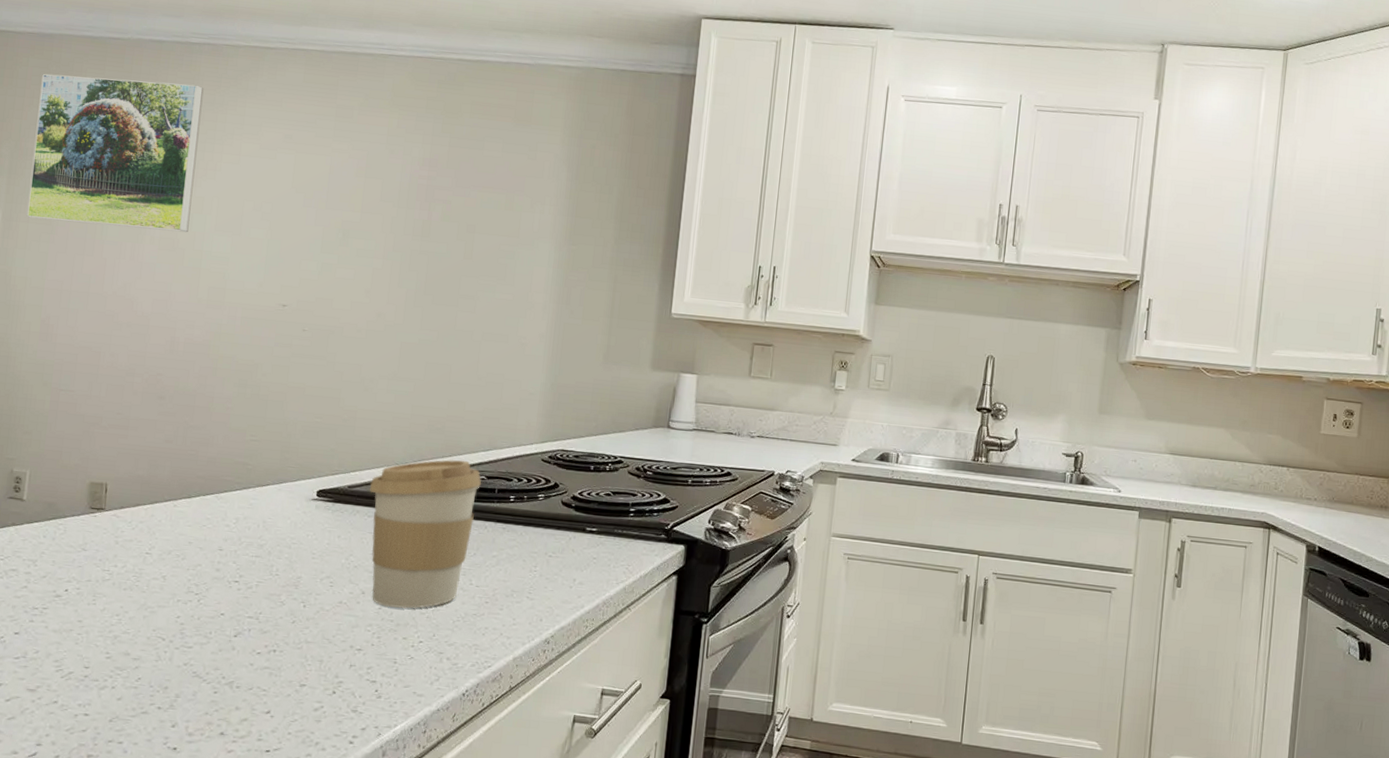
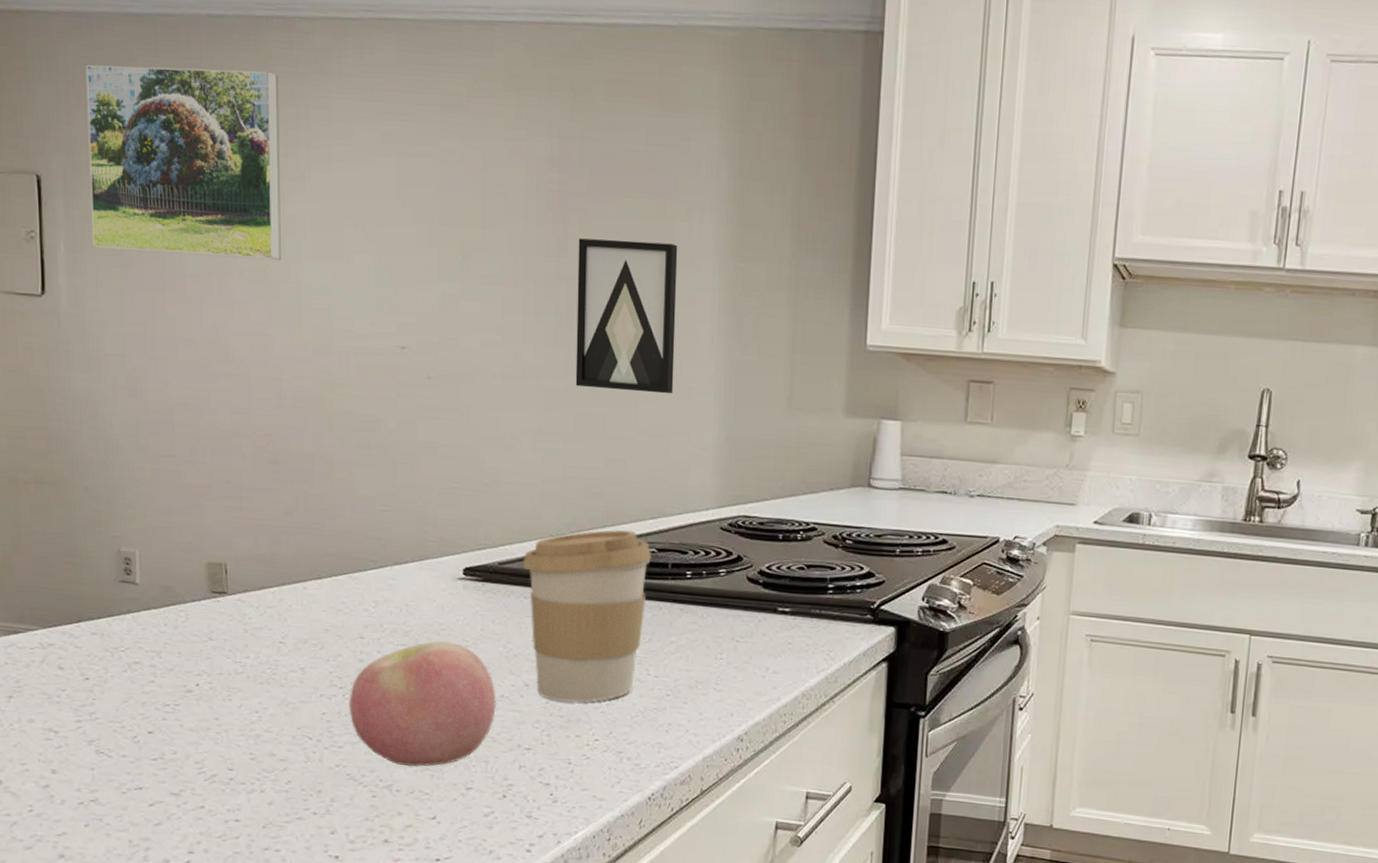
apple: none [201,553,335,665] -> present [349,641,496,767]
wall art: none [428,222,522,349] -> present [575,238,678,394]

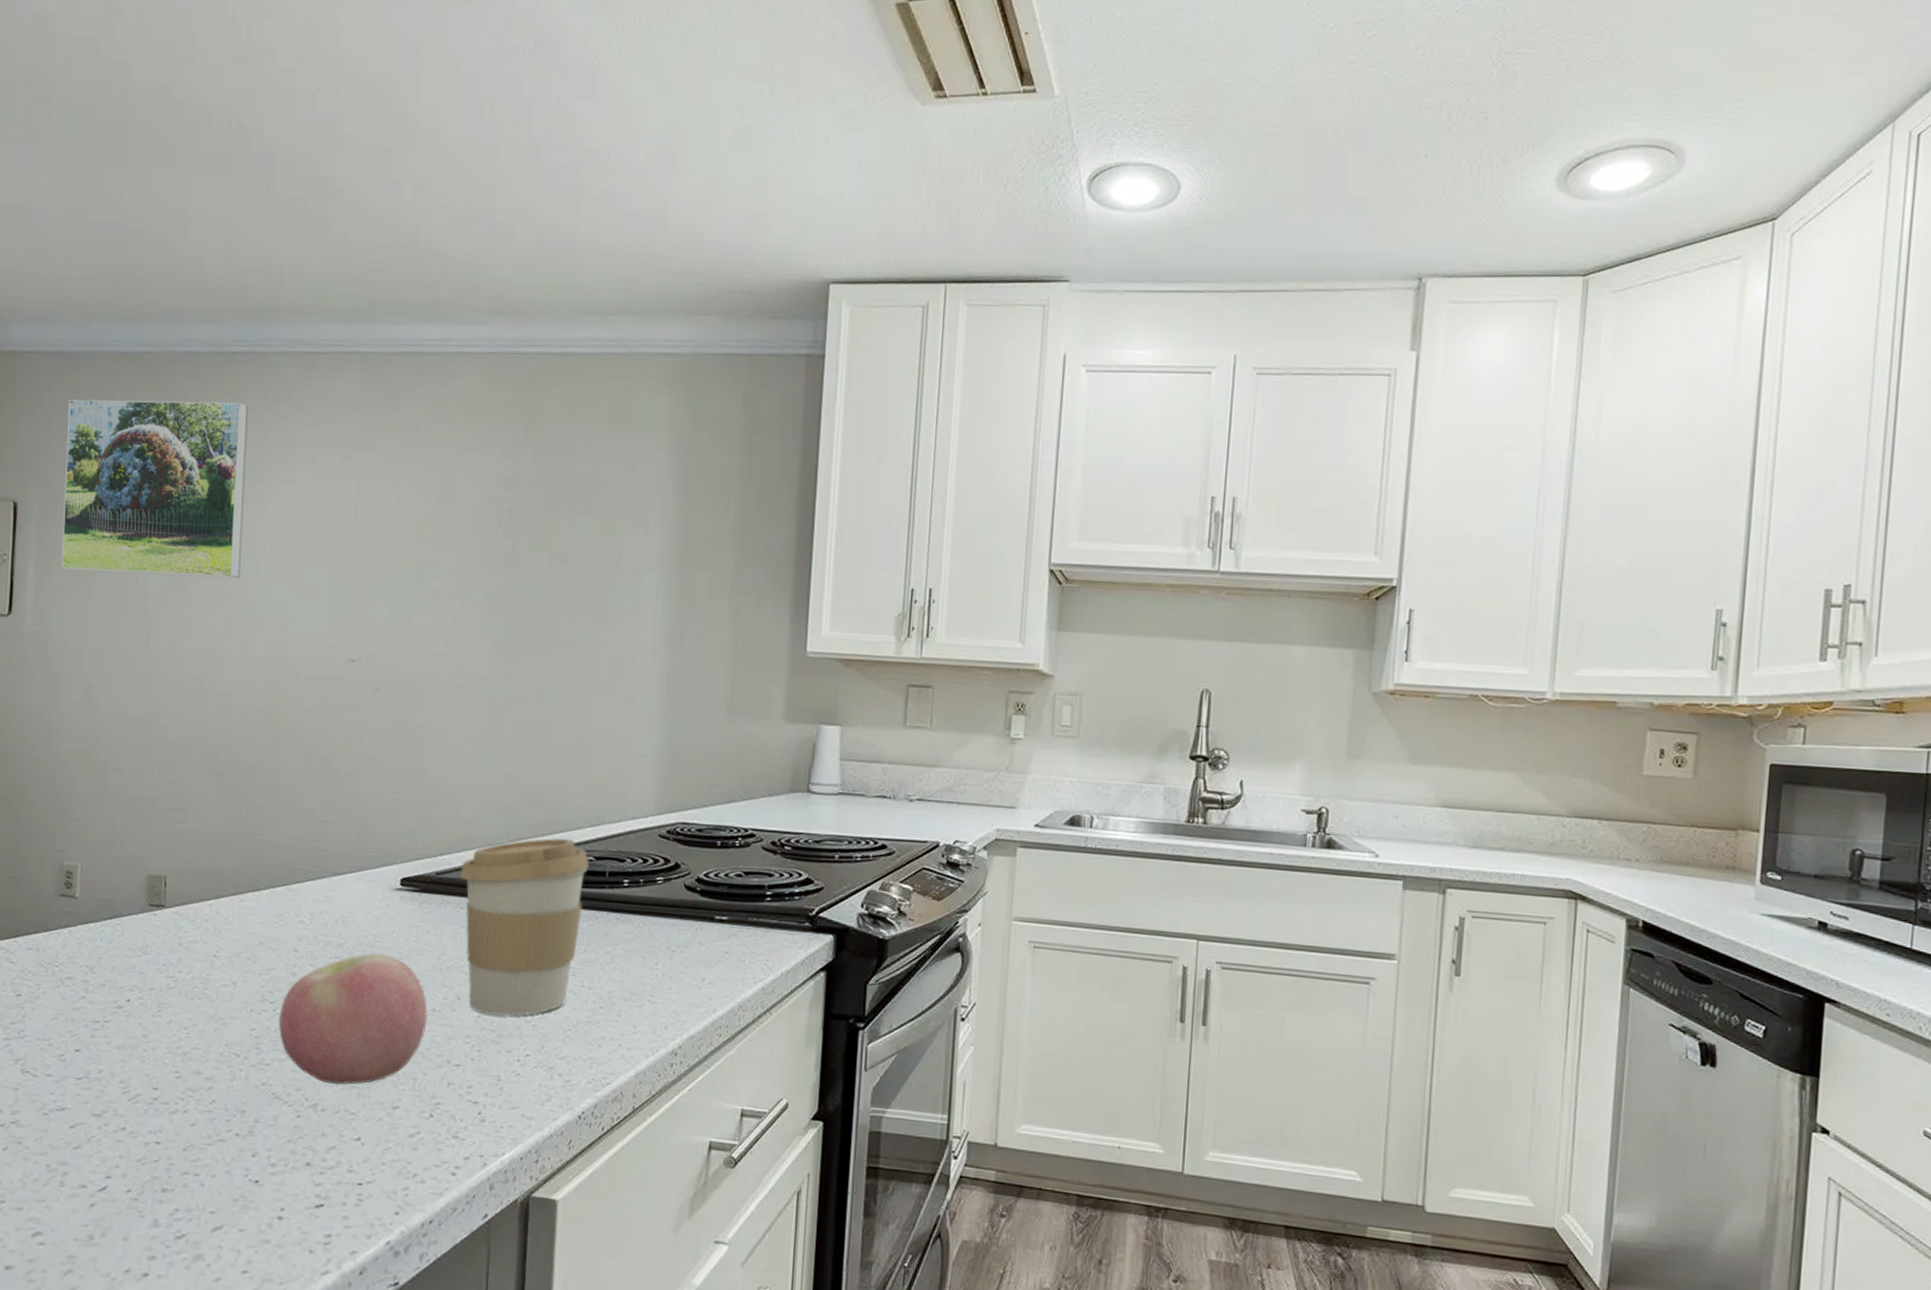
wall art: present [575,238,678,394] -> none [519,553,624,703]

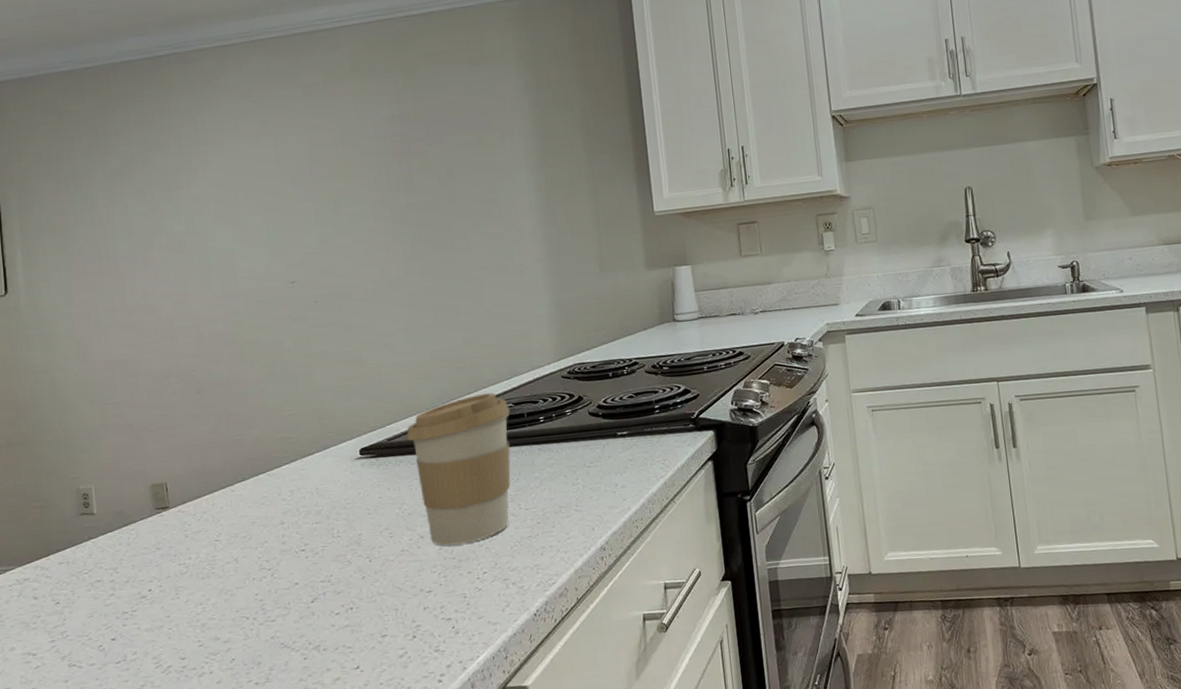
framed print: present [60,399,249,579] -> none [31,94,192,251]
apple: present [278,953,428,1085] -> none [277,513,399,627]

